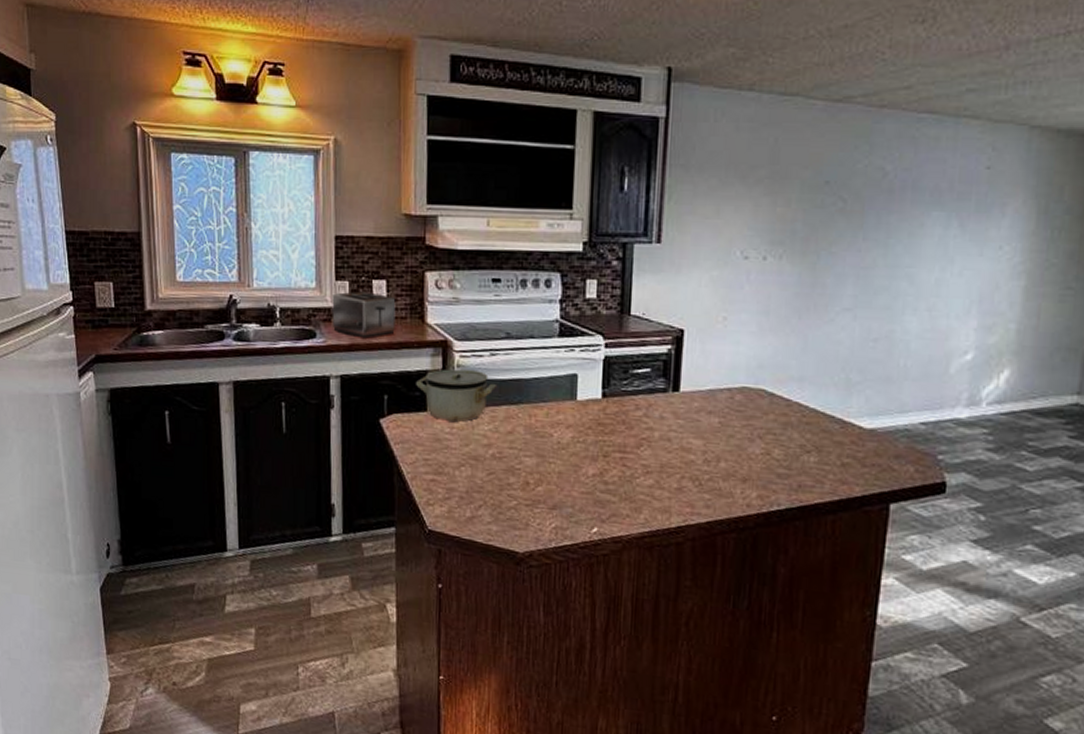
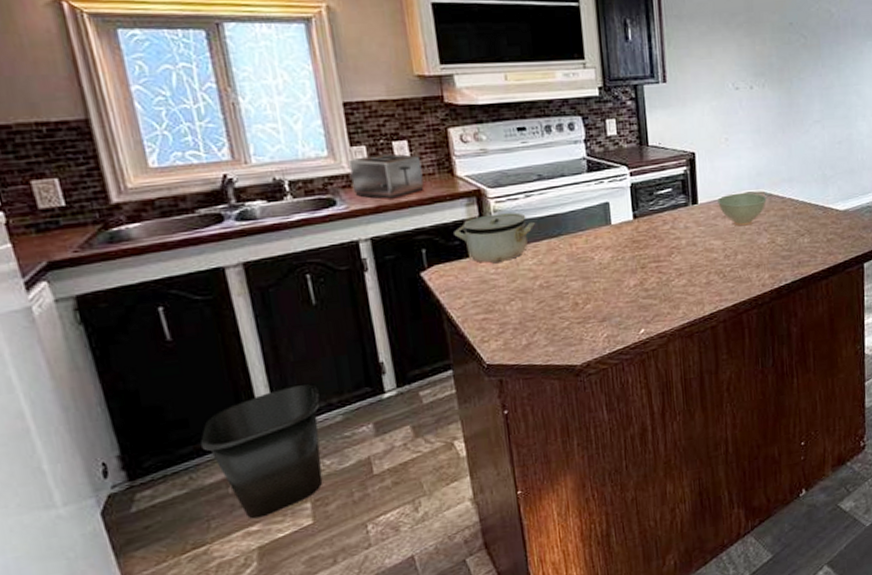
waste bin: none [178,508,276,631] -> present [200,383,323,519]
bowl: none [704,386,766,428] -> present [717,193,767,226]

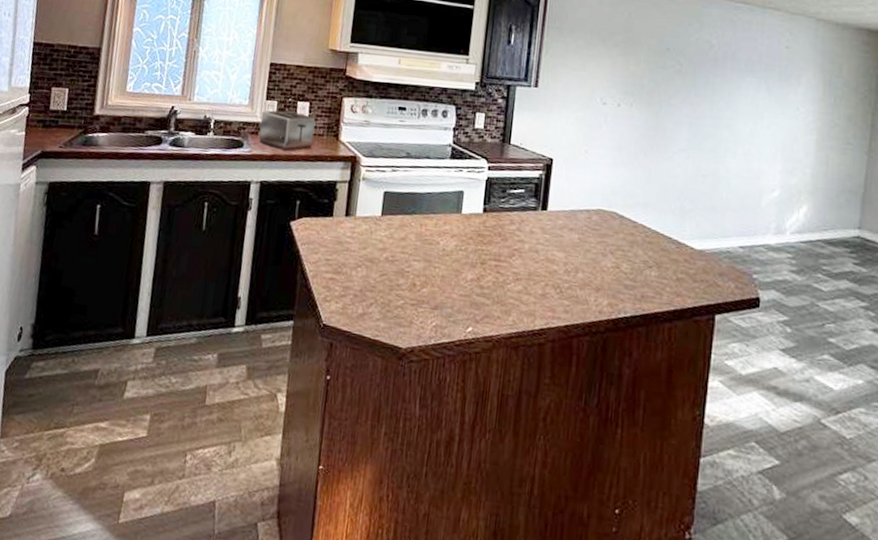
waste bin: present [200,383,323,519] -> none [88,298,186,417]
saucepan: present [454,212,536,263] -> none [325,181,396,228]
bowl: present [717,193,767,226] -> none [567,207,618,244]

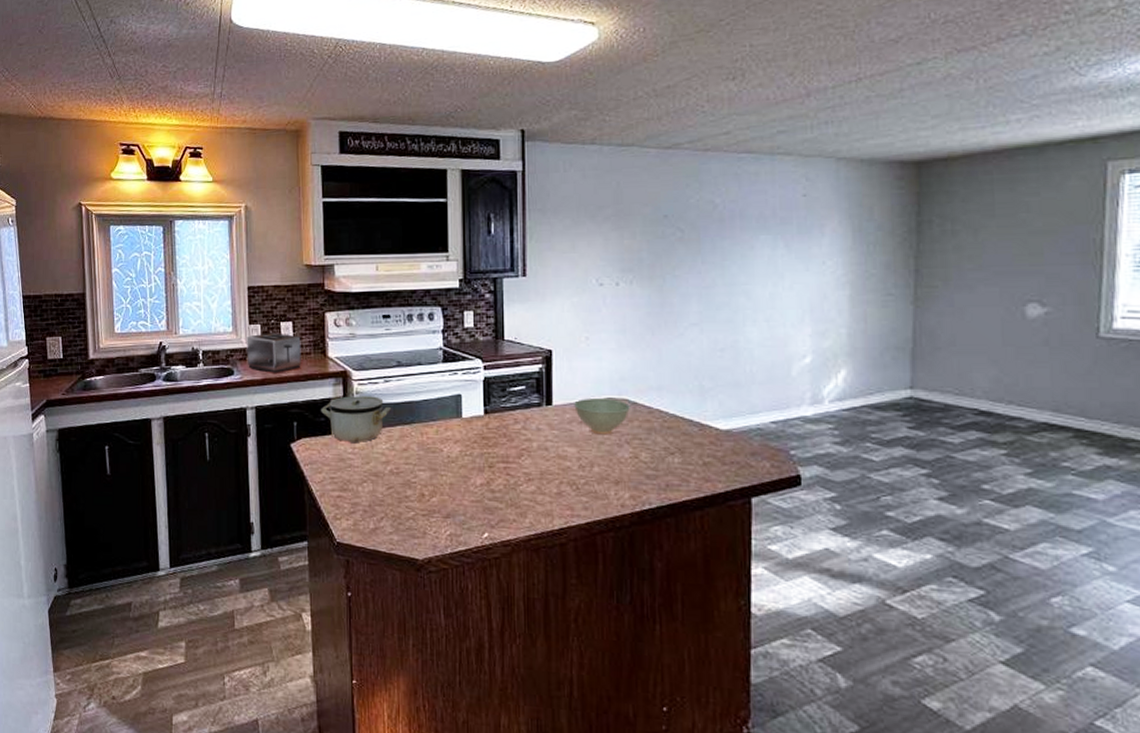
saucepan: none [325,181,396,228] -> present [321,396,392,442]
bowl: none [567,207,618,244] -> present [574,399,630,435]

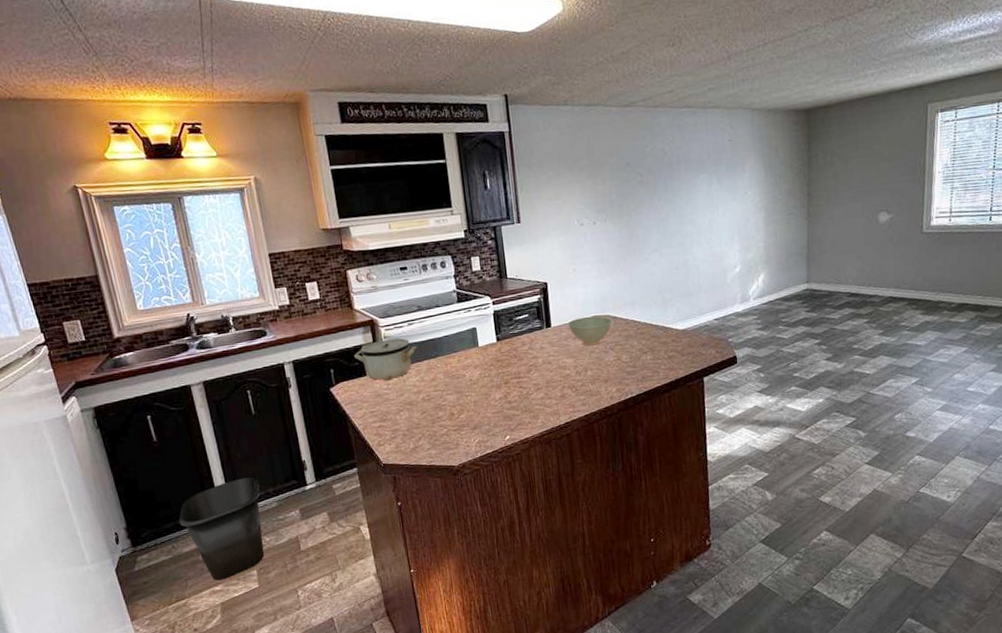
waste bin: none [116,530,202,646] -> present [178,476,265,581]
toaster: present [247,333,301,373] -> none [274,293,331,330]

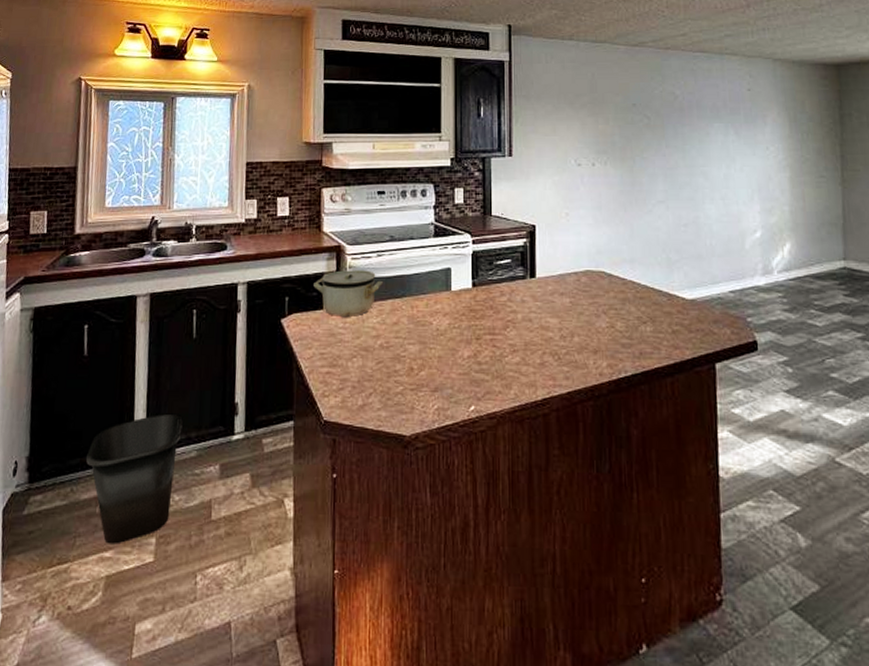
bowl: present [568,316,612,346] -> none [556,271,606,306]

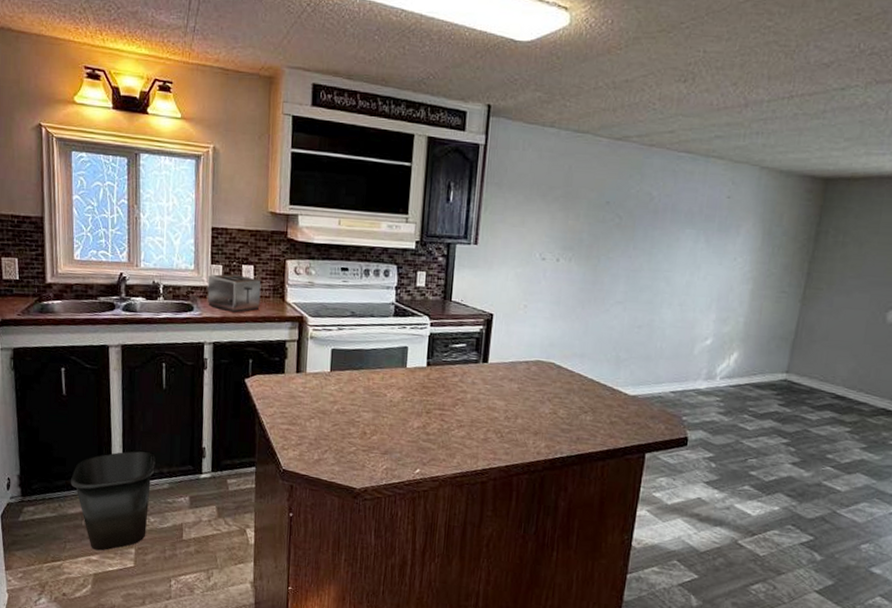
toaster: none [241,208,297,248] -> present [207,273,261,313]
saucepan: present [313,270,384,317] -> none [276,339,343,383]

